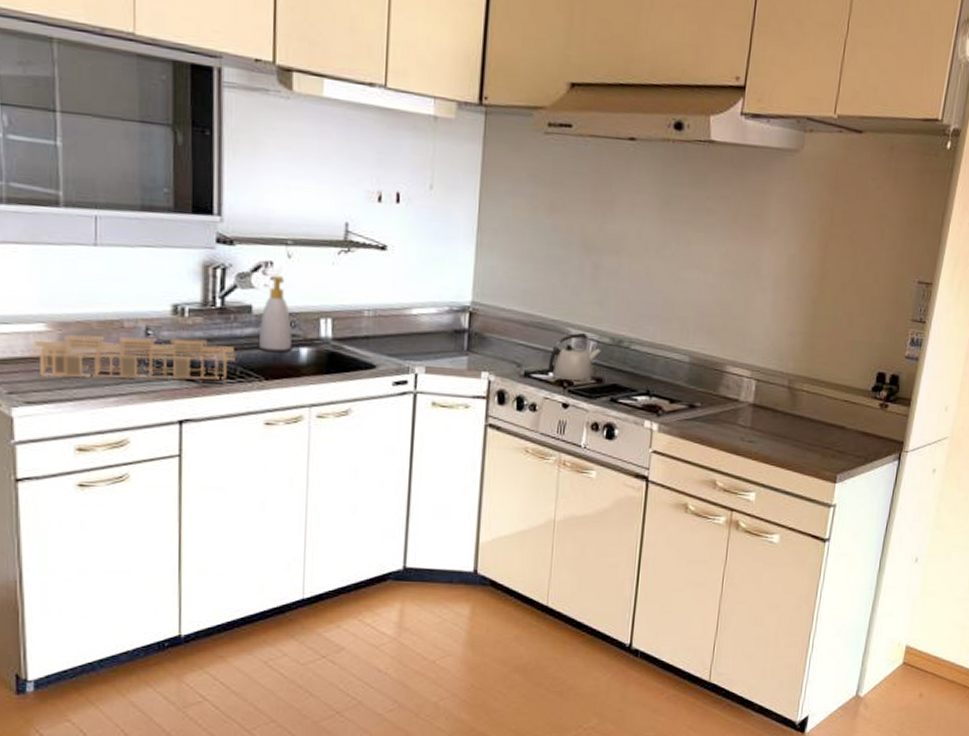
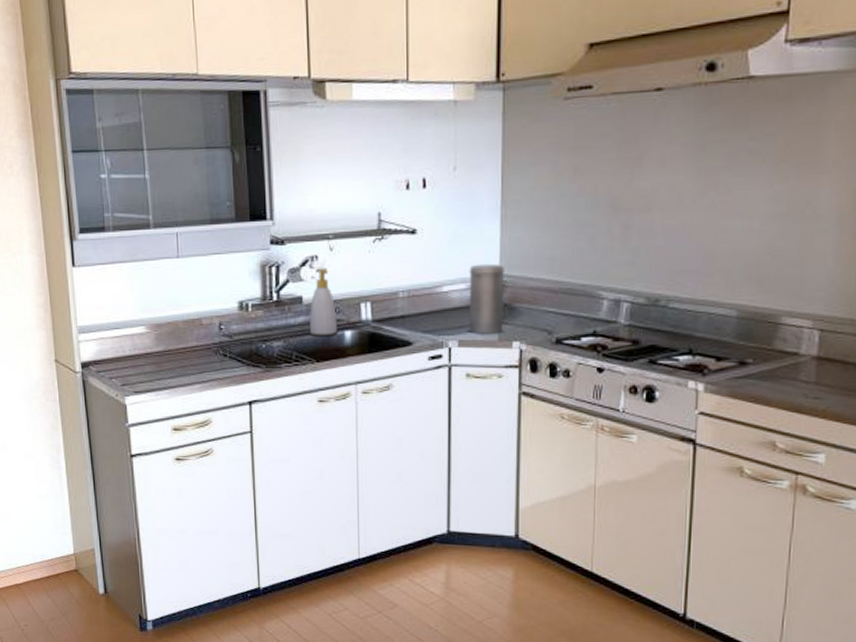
dish rack: present [29,335,235,380] -> none [135,330,291,370]
canister: none [437,289,478,364] -> present [469,263,505,335]
kettle: present [548,332,602,382] -> none [580,294,636,345]

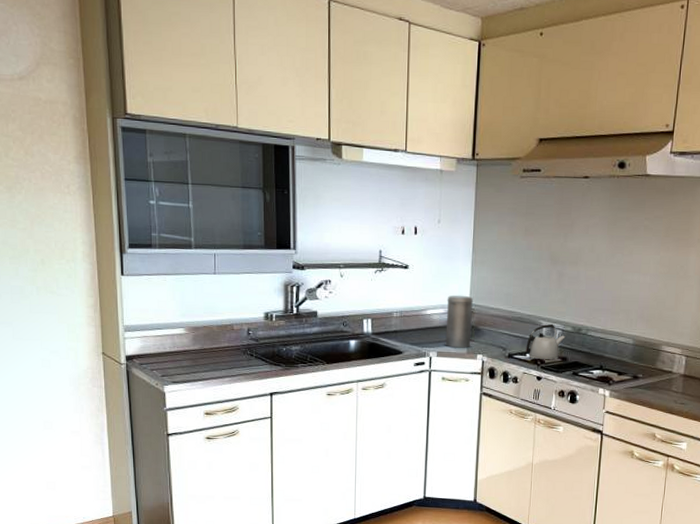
soap bottle: present [309,267,338,338] -> none [321,290,345,345]
kettle: none [580,294,636,345] -> present [525,323,566,361]

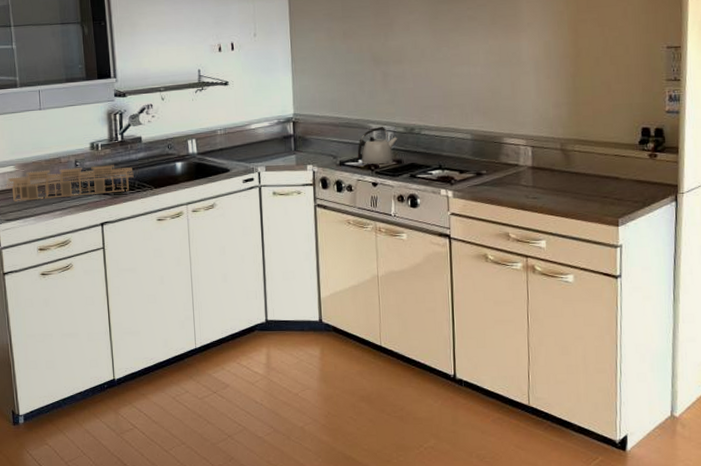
dish rack: none [174,335,307,365] -> present [6,165,134,202]
canister: present [445,295,474,349] -> none [270,106,300,161]

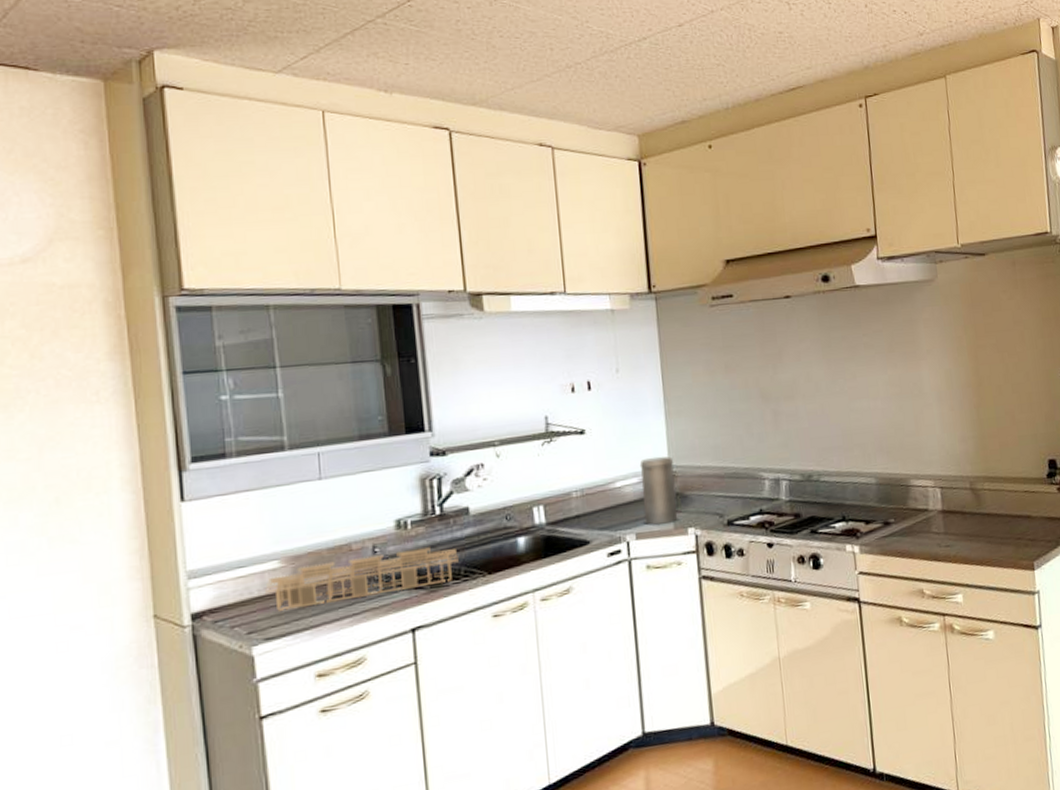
canister: none [270,106,300,161] -> present [639,456,678,526]
kettle: present [357,126,398,164] -> none [747,474,795,522]

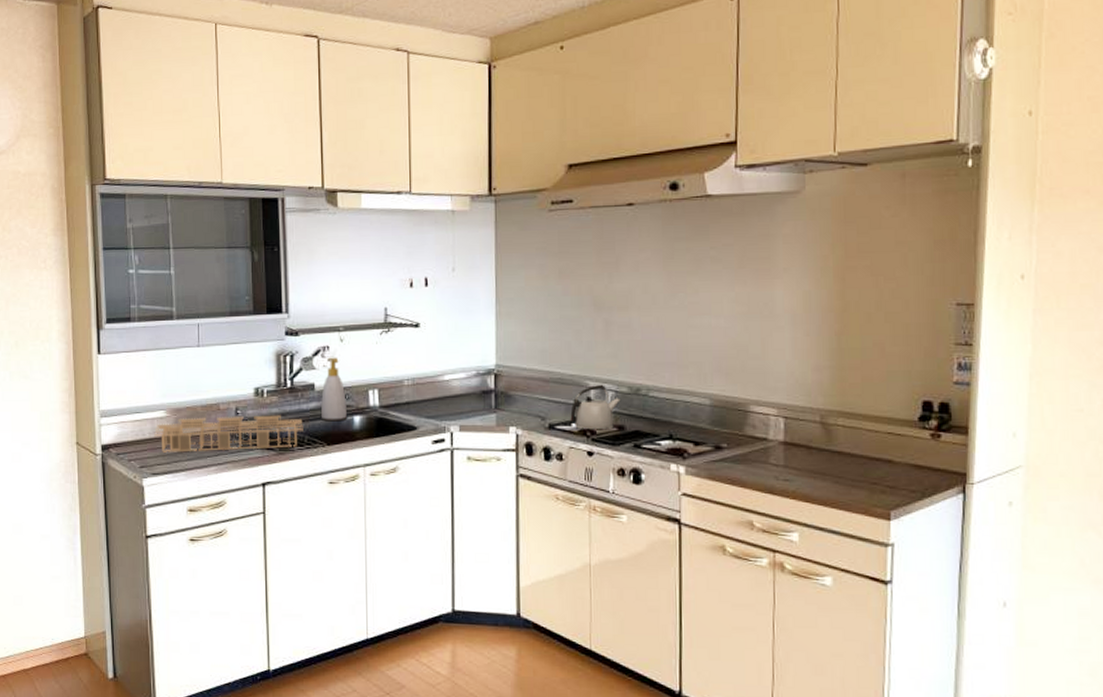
soap bottle: none [478,475,511,549] -> present [320,357,348,423]
canister: present [639,456,678,526] -> none [468,355,501,421]
kettle: none [747,474,795,522] -> present [570,384,621,430]

